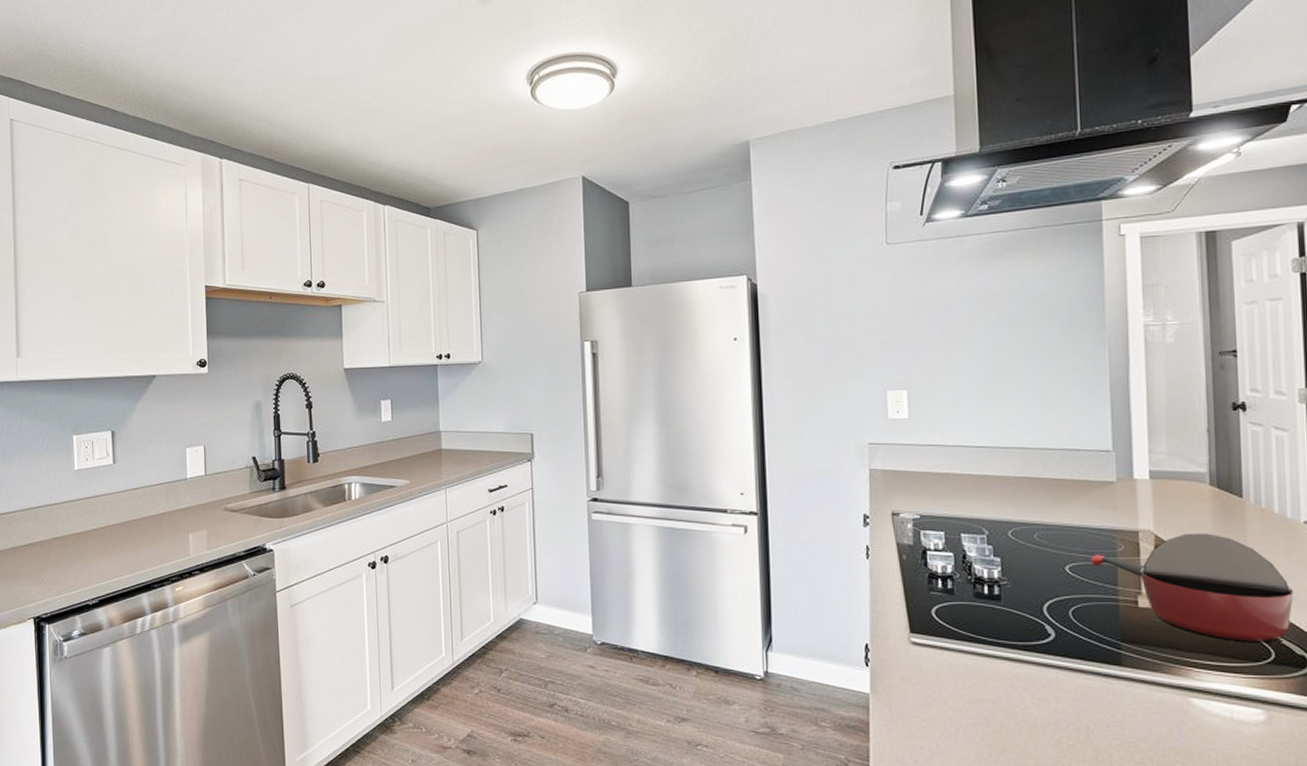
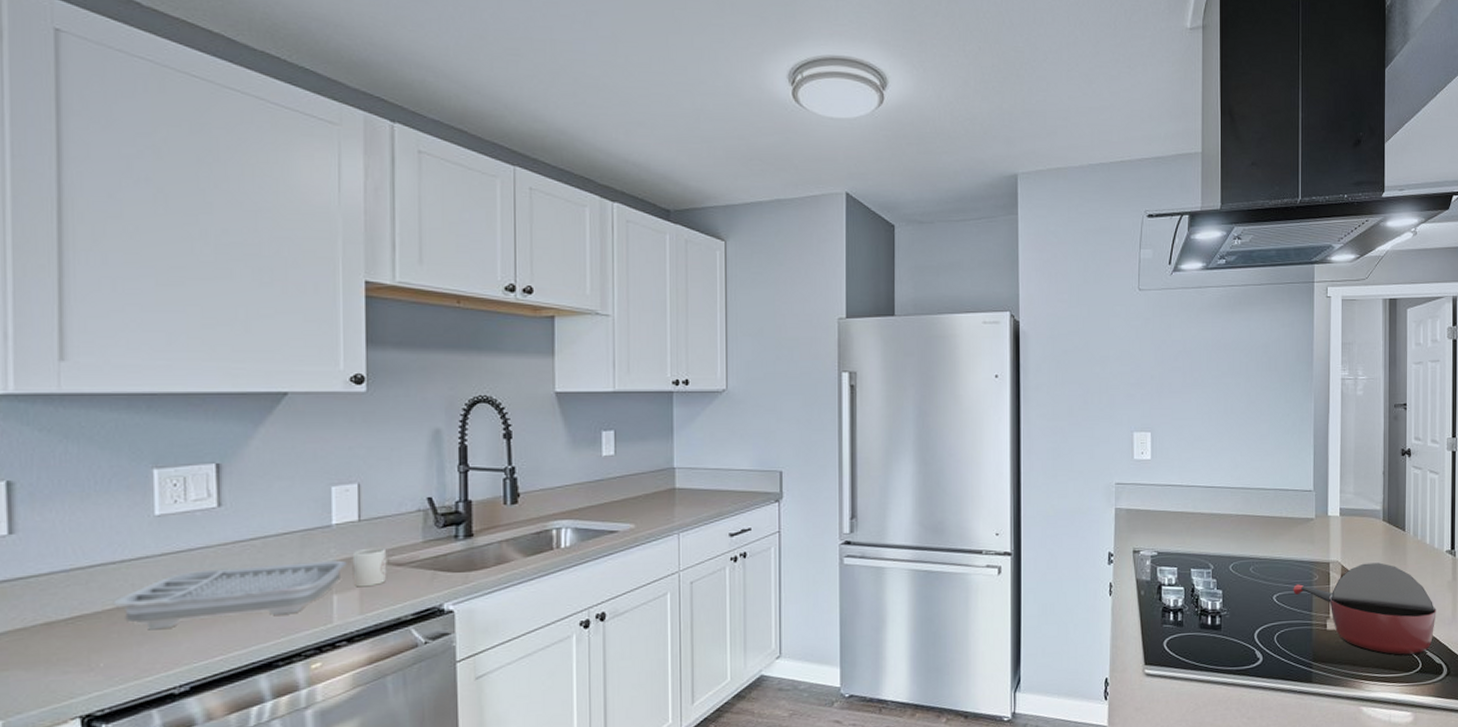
dish rack: none [51,506,198,556] -> present [113,560,347,630]
mug: none [201,497,226,528] -> present [352,547,387,588]

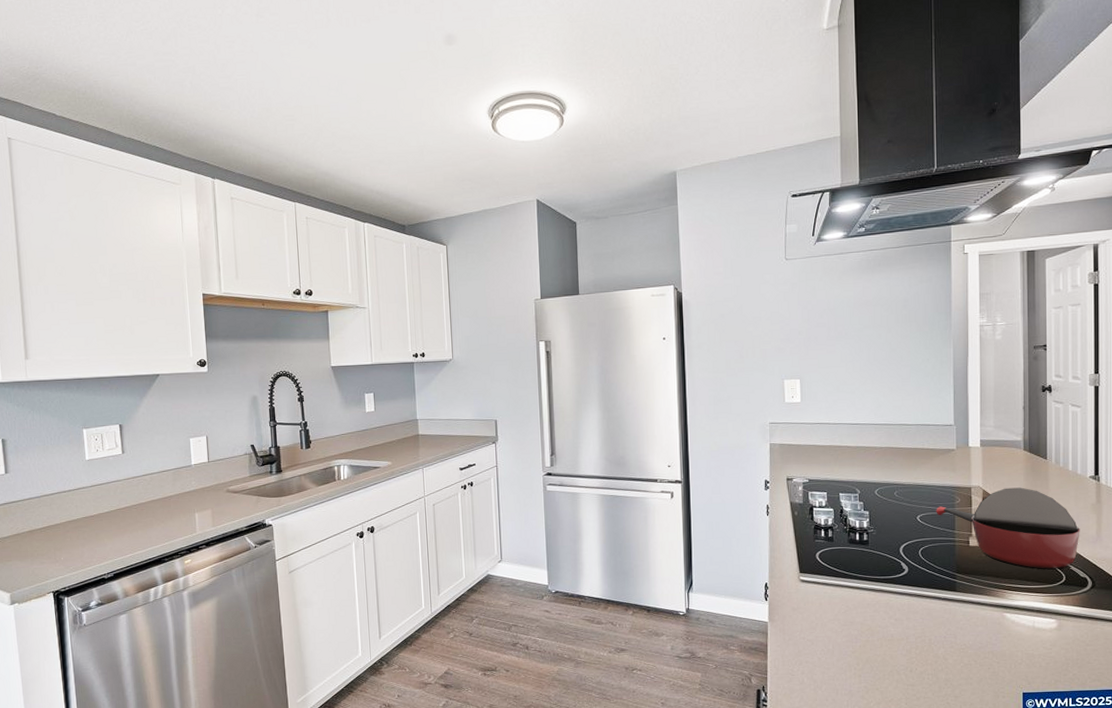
dish rack: present [113,560,347,630] -> none [66,489,203,536]
mug: present [352,547,387,588] -> none [205,480,228,508]

